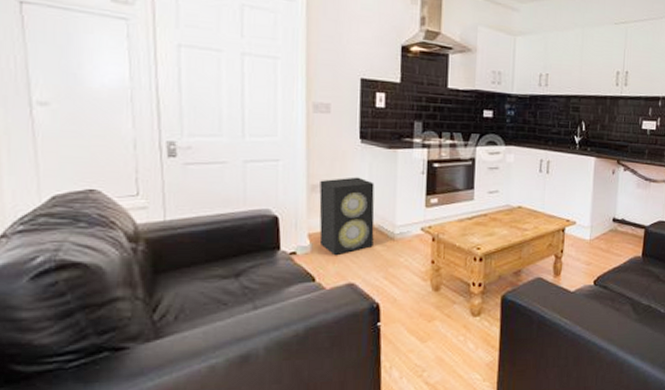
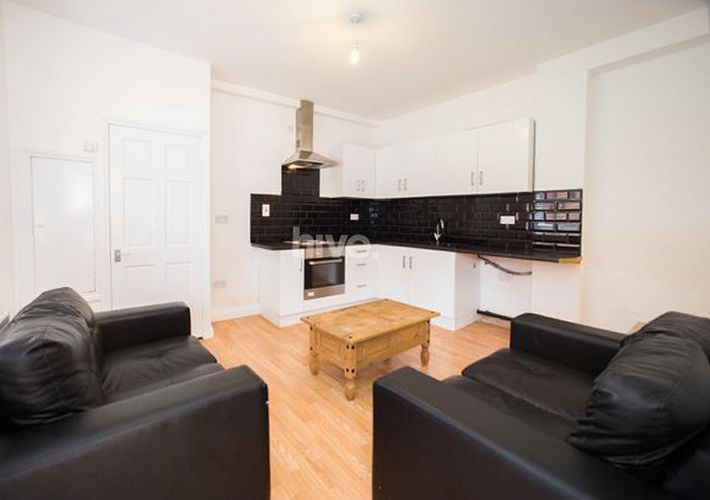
speaker: present [319,177,375,256] -> none [220,274,263,341]

